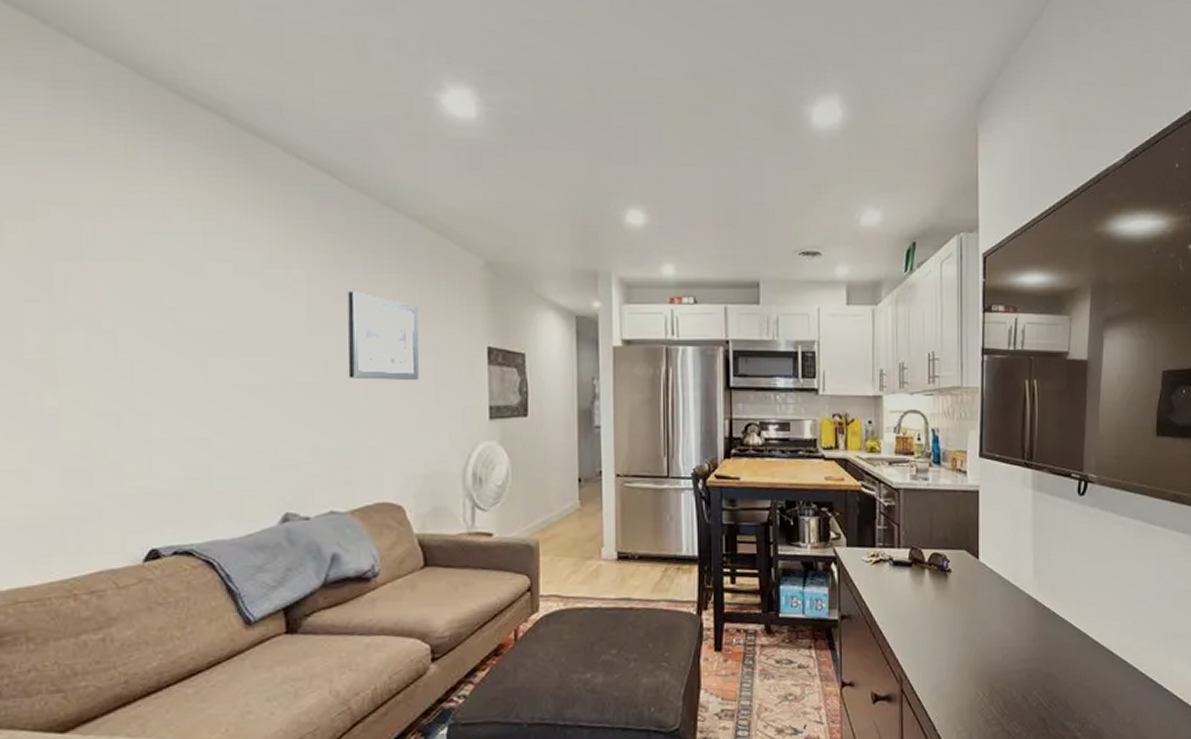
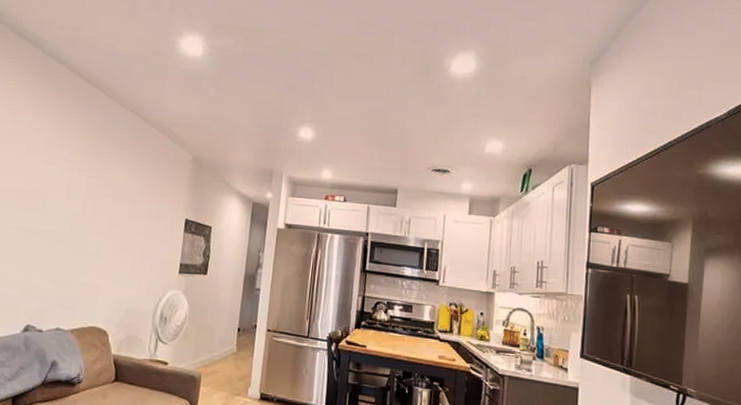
wall art: present [347,292,419,381] -> none [86,170,142,239]

